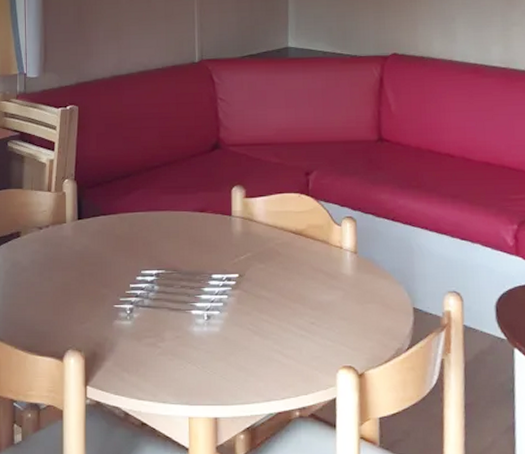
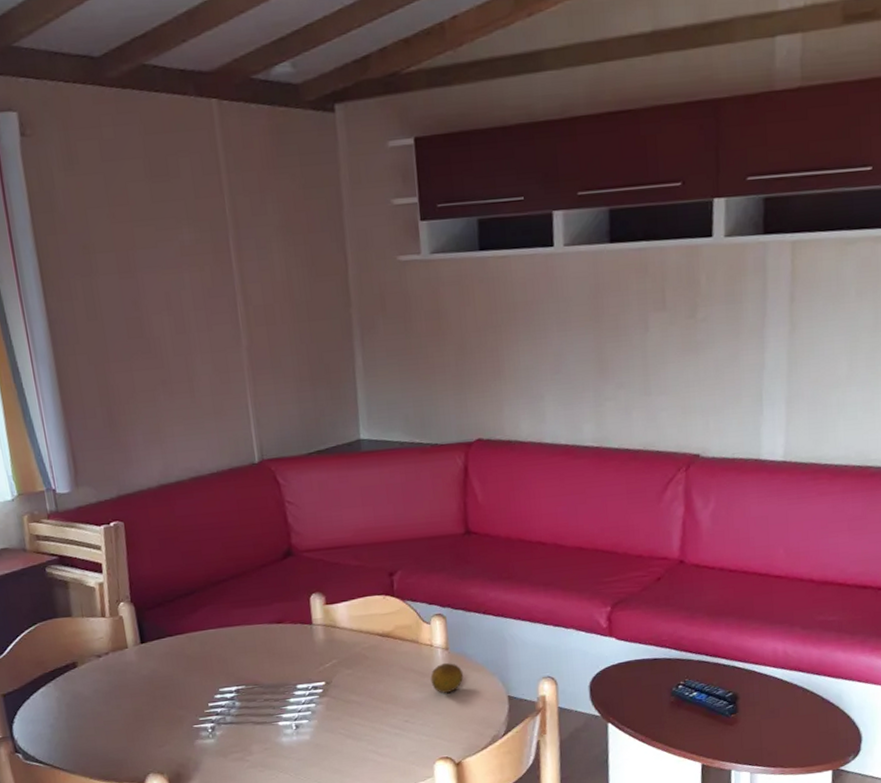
fruit: none [338,266,371,298] -> present [430,662,464,693]

